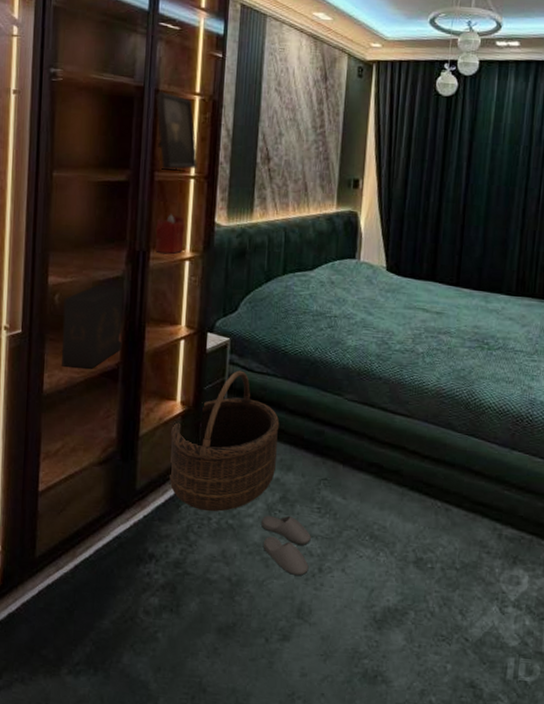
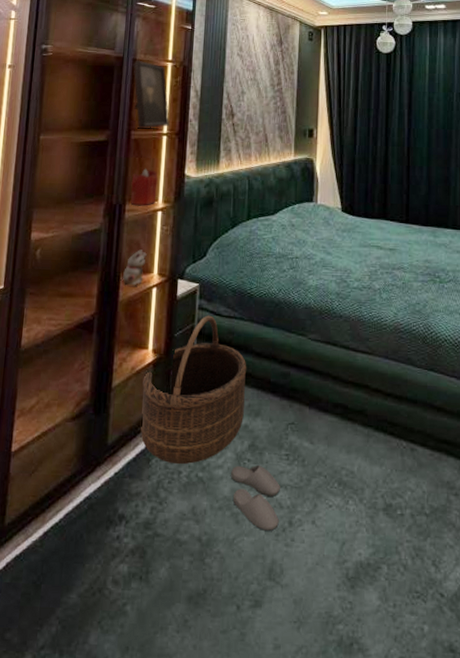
decorative box: present [61,285,126,370] -> none [40,239,103,322]
decorative figurine: none [148,300,174,337] -> present [123,249,147,286]

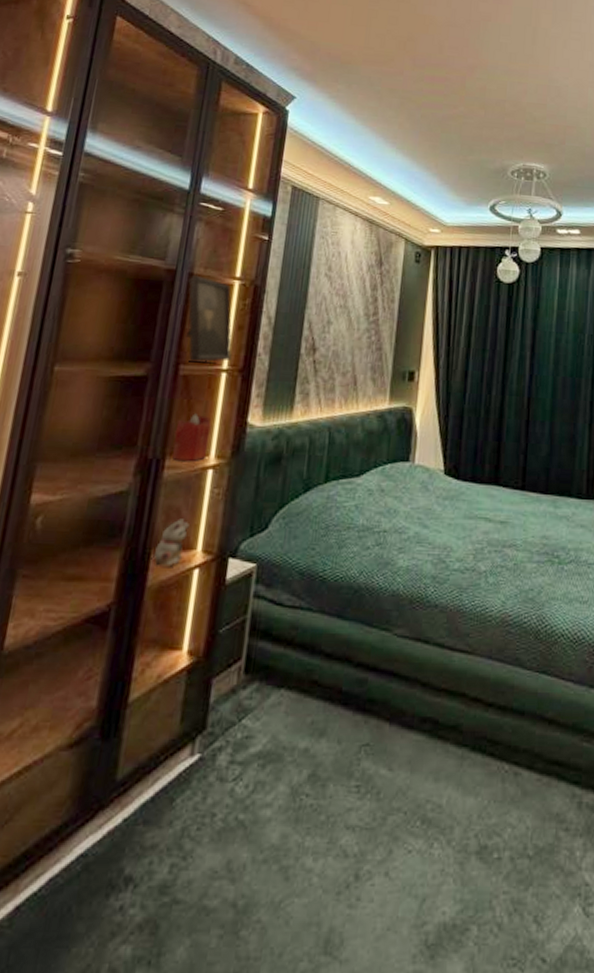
basket: present [140,315,247,465] -> none [163,605,313,805]
slippers: present [231,464,280,531] -> none [282,800,347,888]

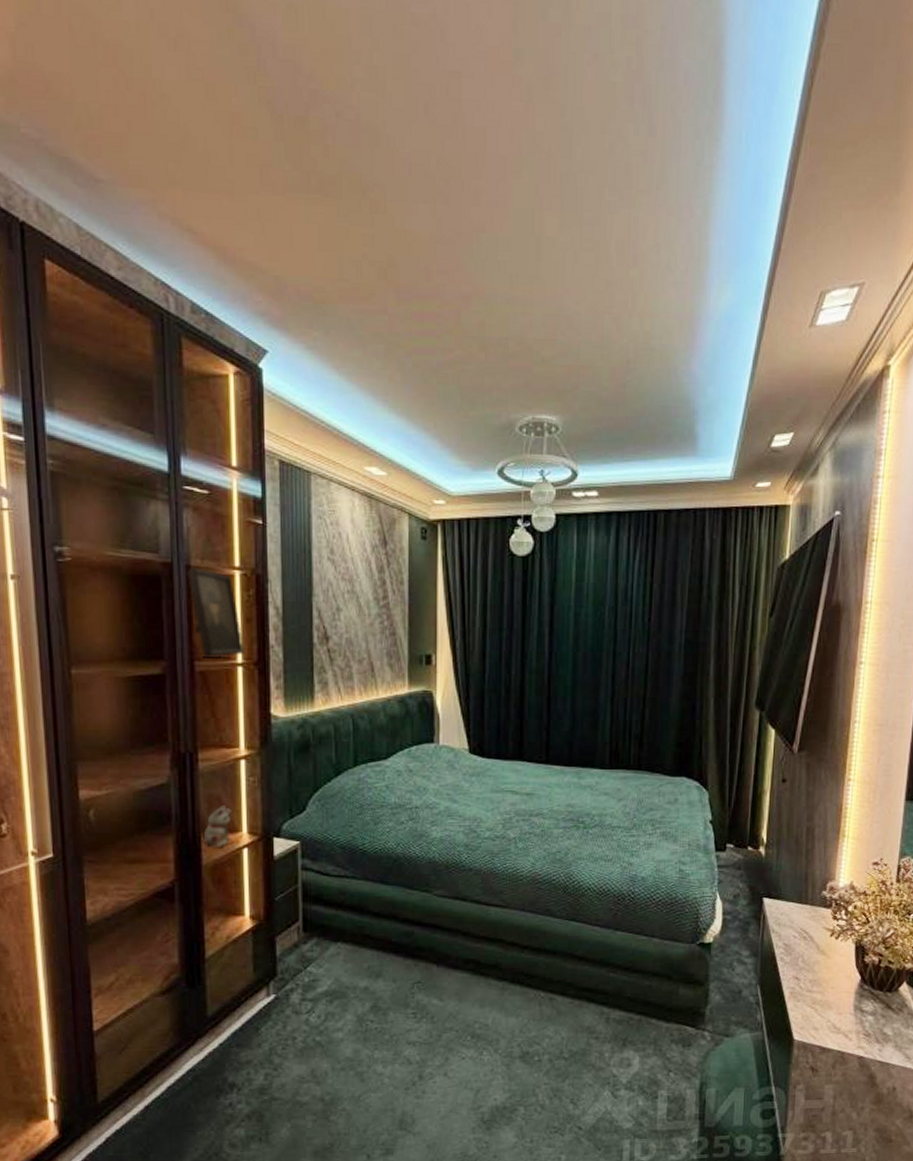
candle: present [172,413,211,461] -> none [202,708,236,753]

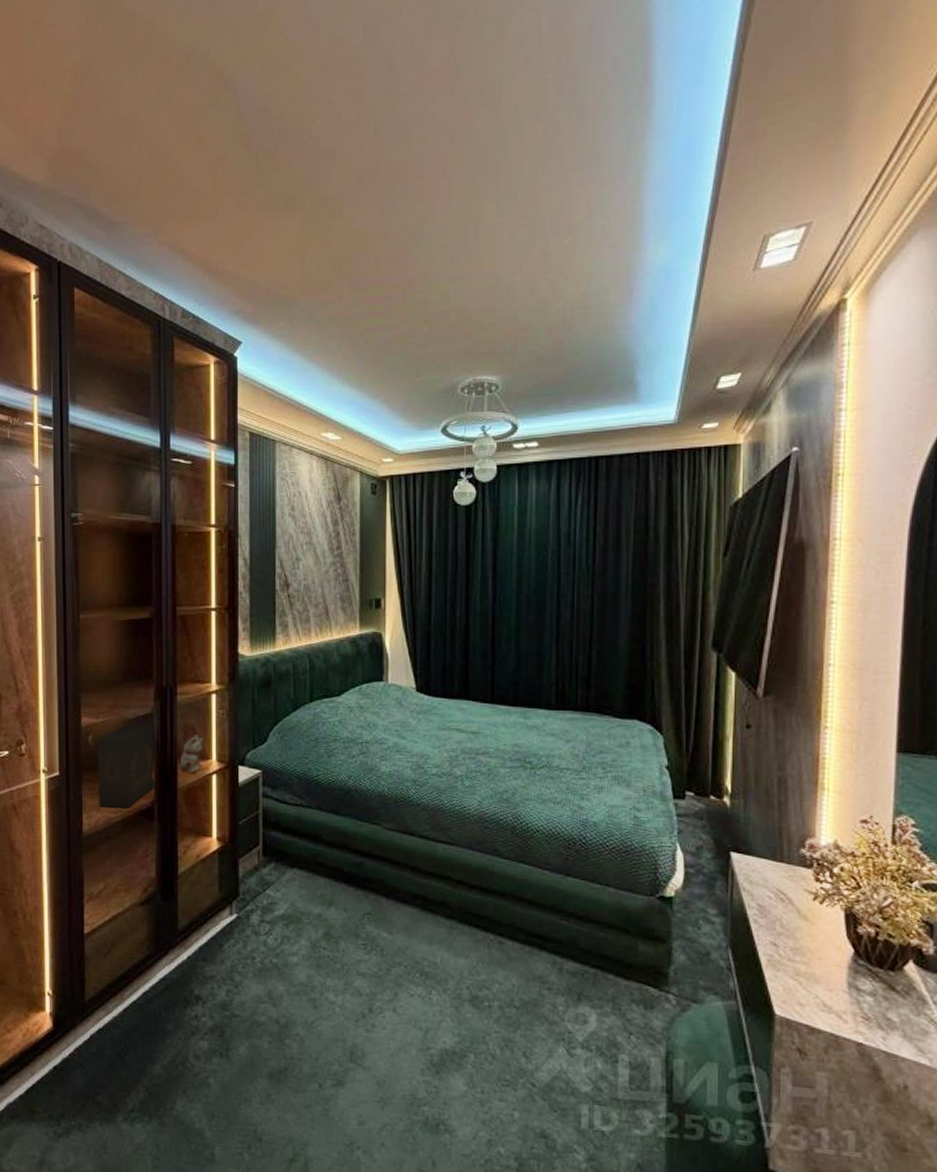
decorative box: none [100,796,176,892] -> present [97,724,156,809]
picture frame: present [187,566,245,658] -> none [172,526,217,604]

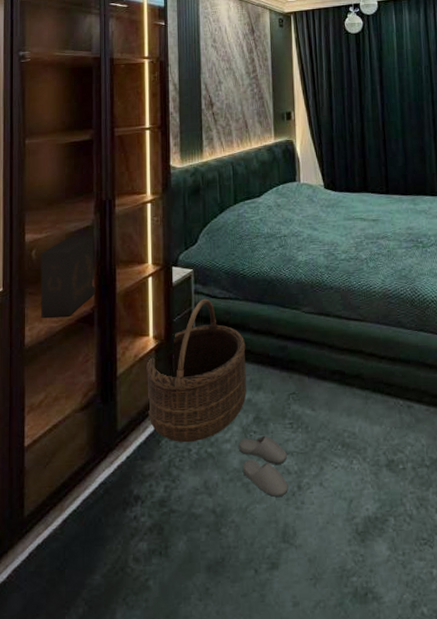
decorative figurine: present [180,735,203,773] -> none [119,241,140,278]
basket: none [209,803,318,951] -> present [146,298,247,443]
slippers: none [306,953,358,1017] -> present [239,435,288,497]

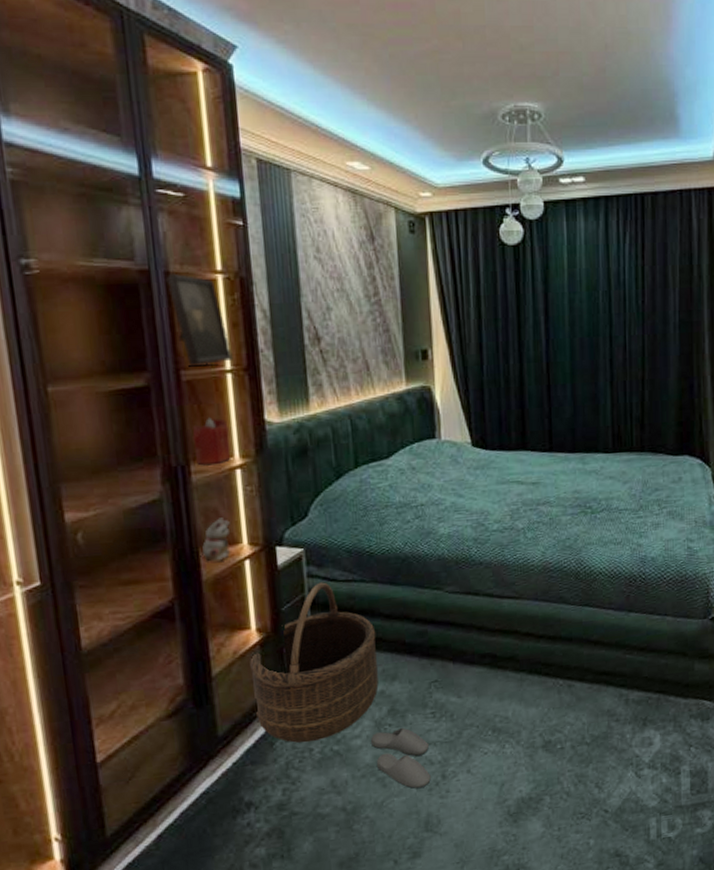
decorative box: present [40,236,96,319] -> none [89,512,174,615]
picture frame: none [111,59,151,126] -> present [166,272,233,367]
candle: none [119,163,144,199] -> present [192,417,230,465]
decorative figurine: none [119,241,140,278] -> present [202,517,231,562]

